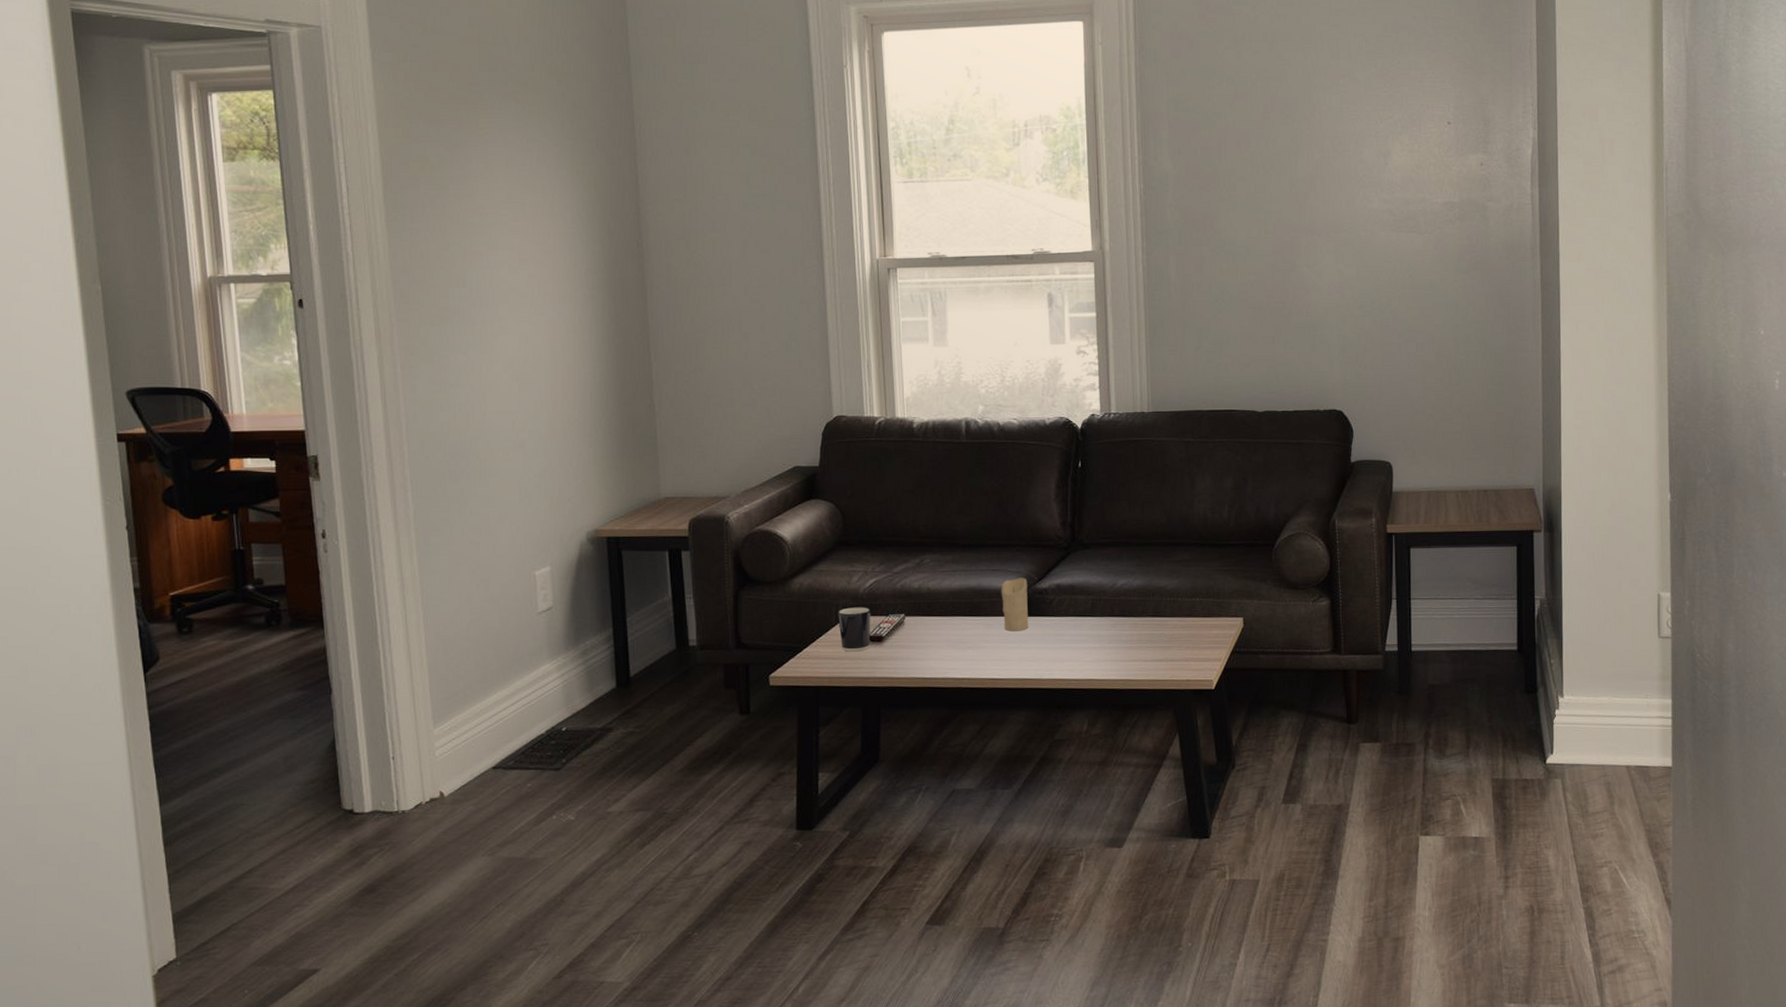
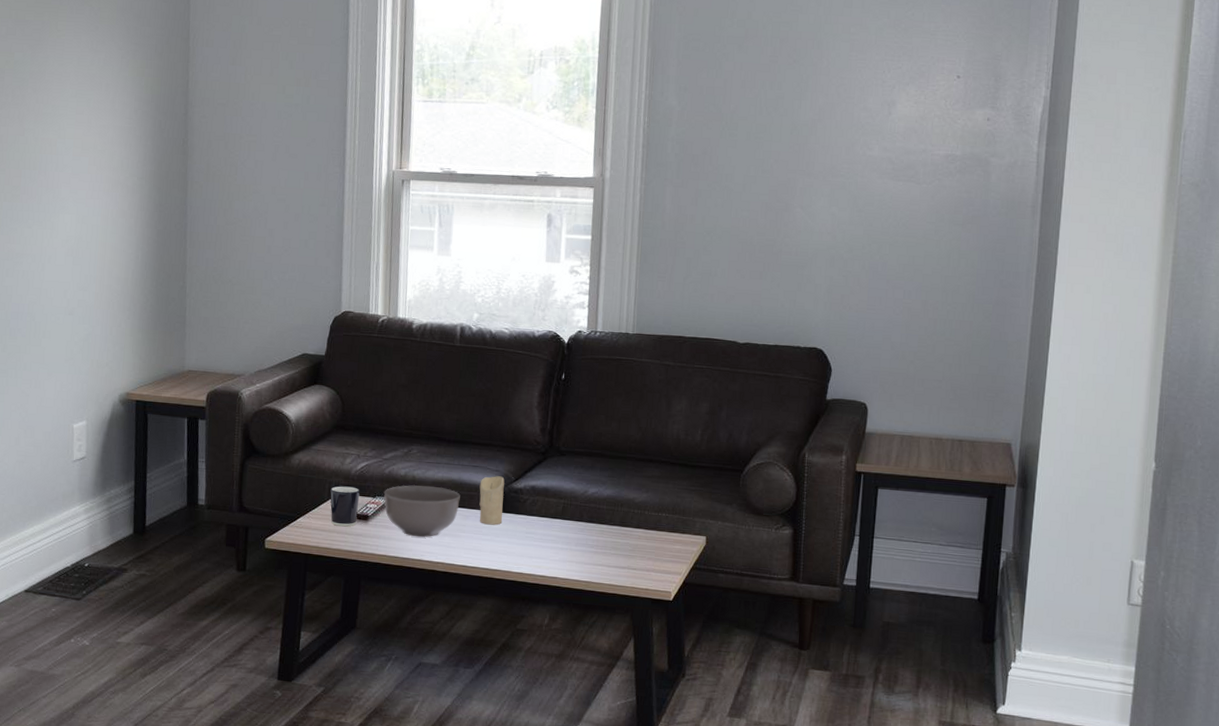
bowl: none [897,596,981,653] -> present [383,484,460,537]

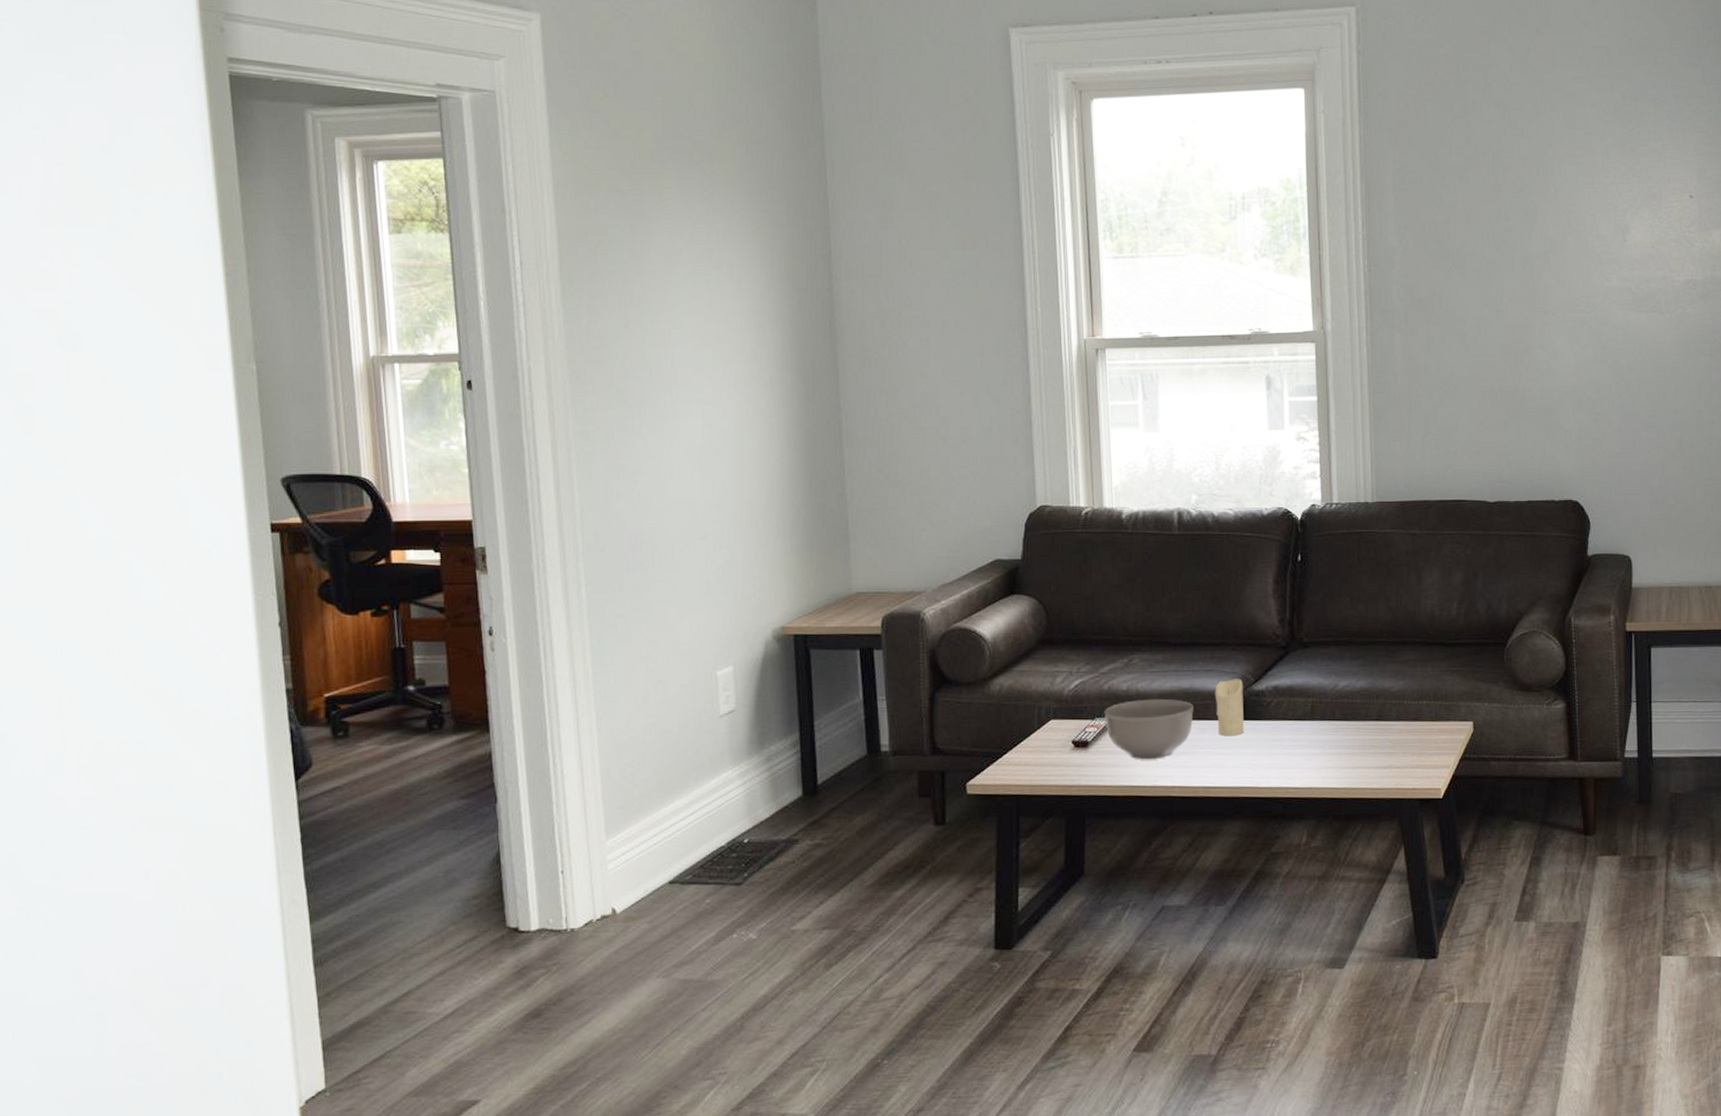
mug: present [330,486,360,527] -> none [1040,710,1076,758]

